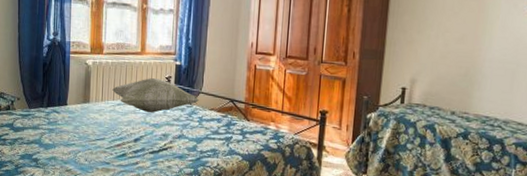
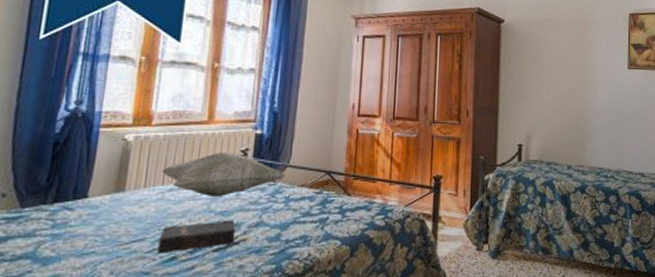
hardback book: none [113,130,165,150] -> present [157,220,236,253]

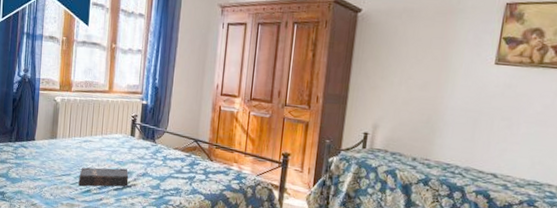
decorative pillow: present [162,153,285,196] -> none [79,116,164,150]

